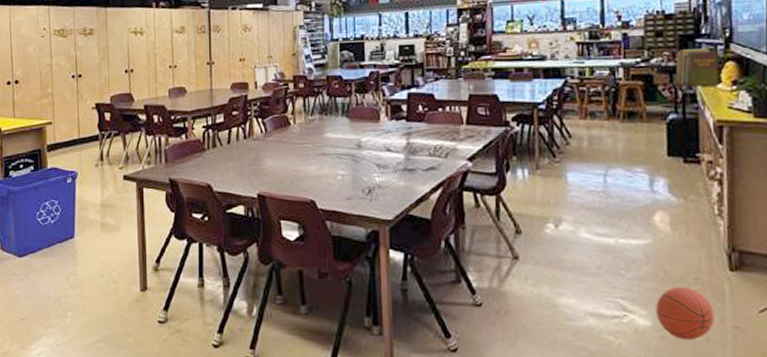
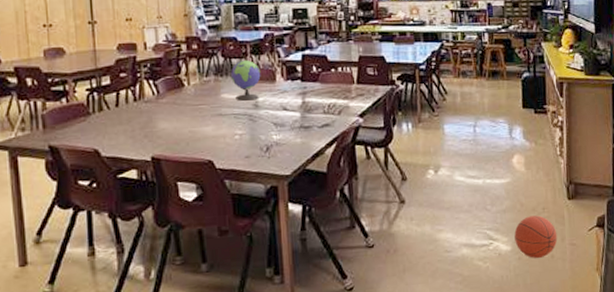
globe: none [334,98,365,140] -> present [230,59,261,101]
books: present [675,48,719,88] -> none [528,18,560,51]

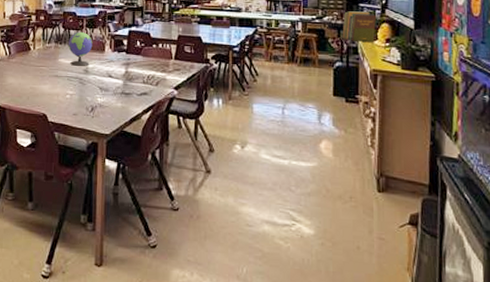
basketball: present [514,215,558,258] -> none [318,203,365,247]
books: none [528,18,560,51] -> present [342,11,377,43]

